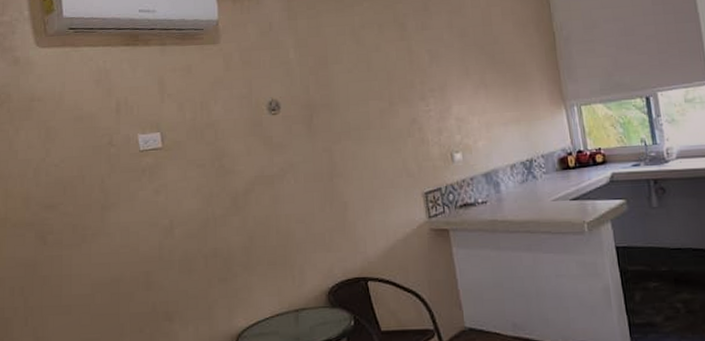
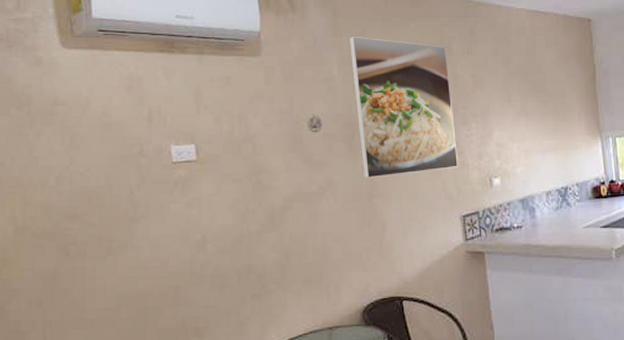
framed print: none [303,18,419,159] -> present [349,36,459,178]

